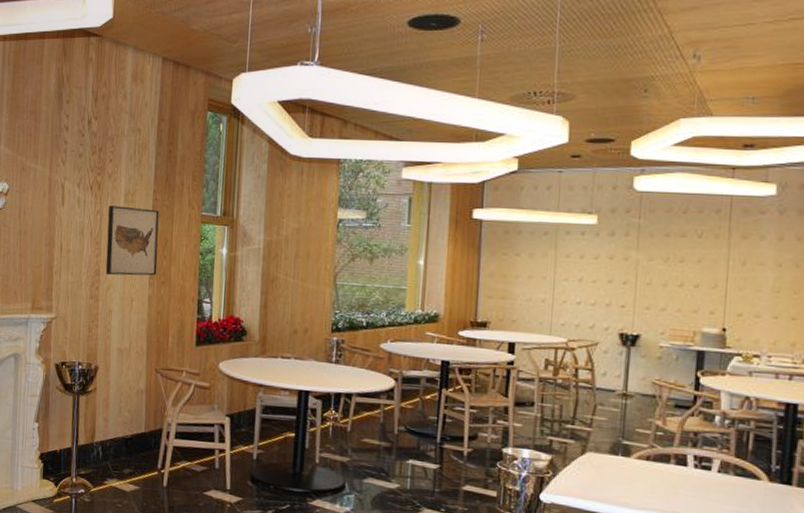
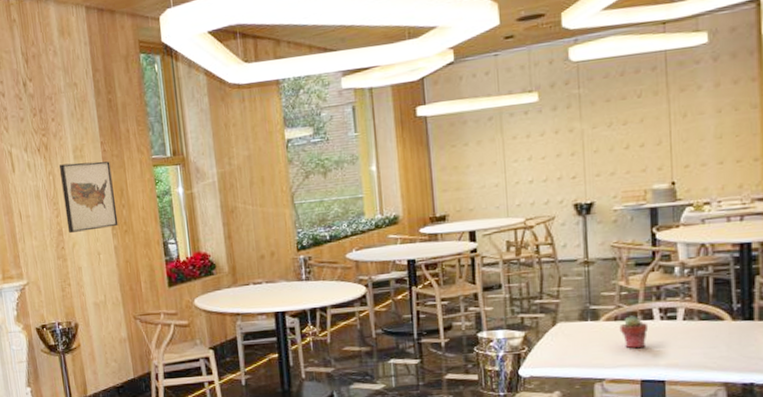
potted succulent: none [650,458,681,494] -> present [619,315,649,349]

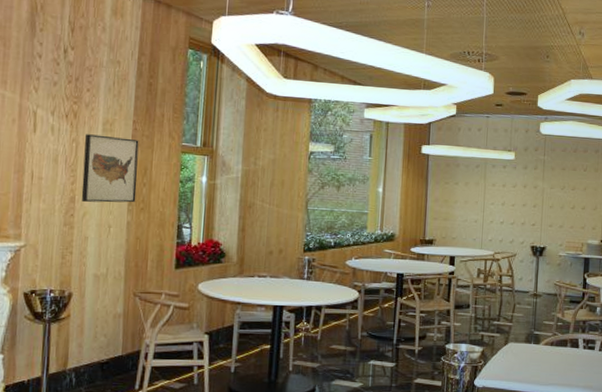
potted succulent: present [619,315,649,349] -> none [554,343,575,371]

